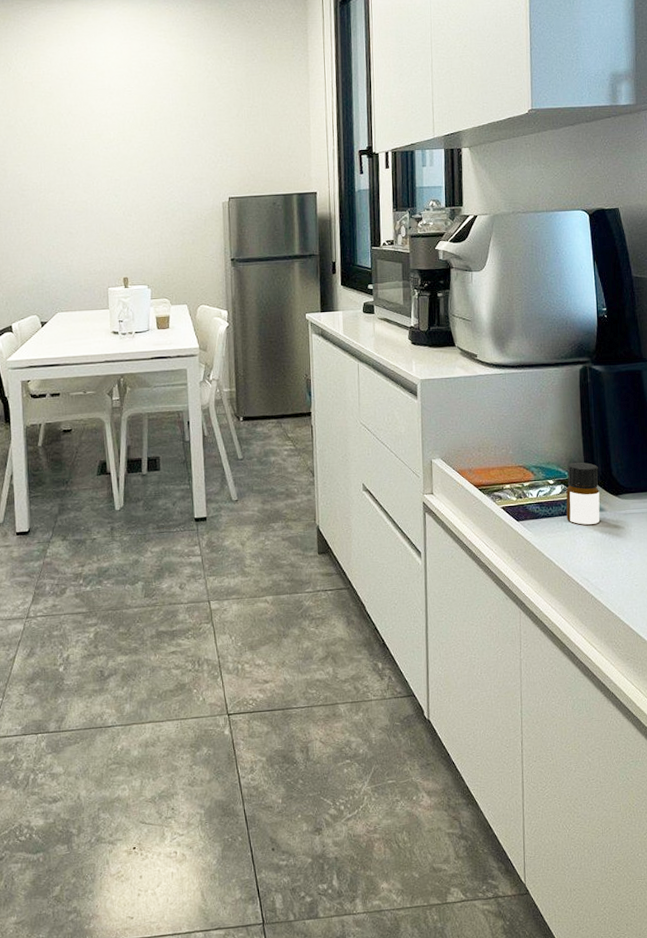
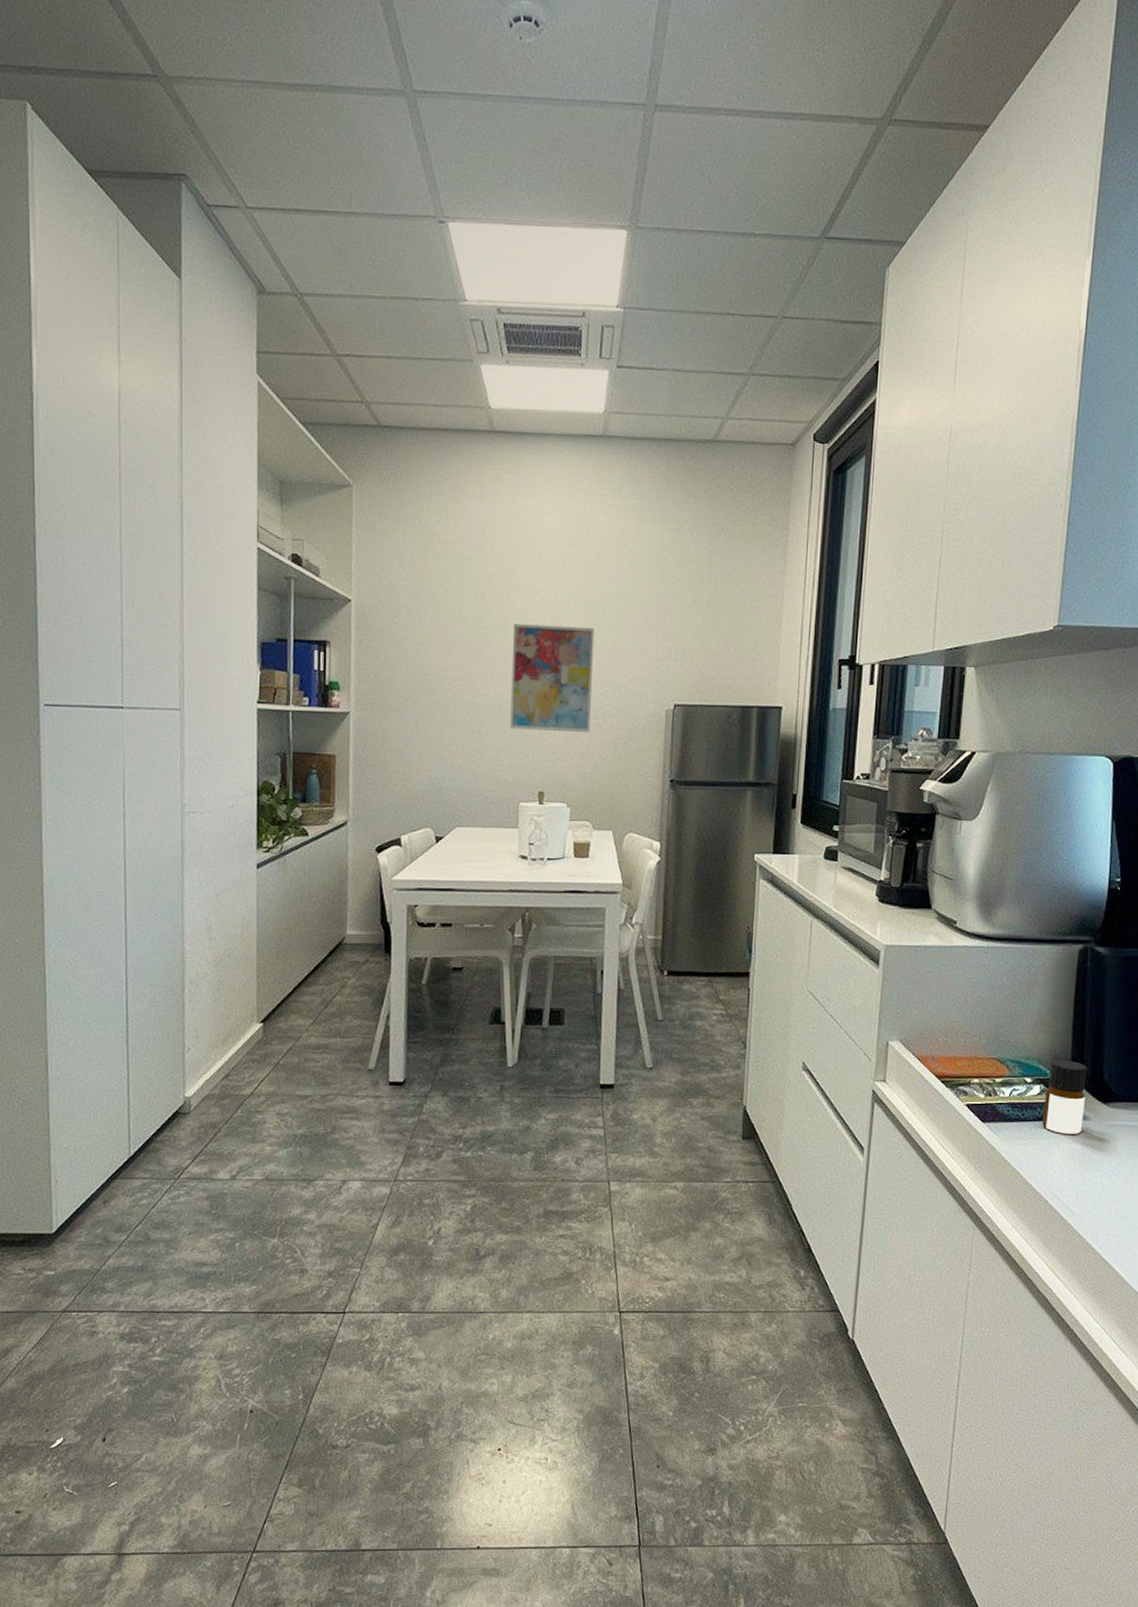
wall art: none [92,141,162,228] -> present [510,624,595,733]

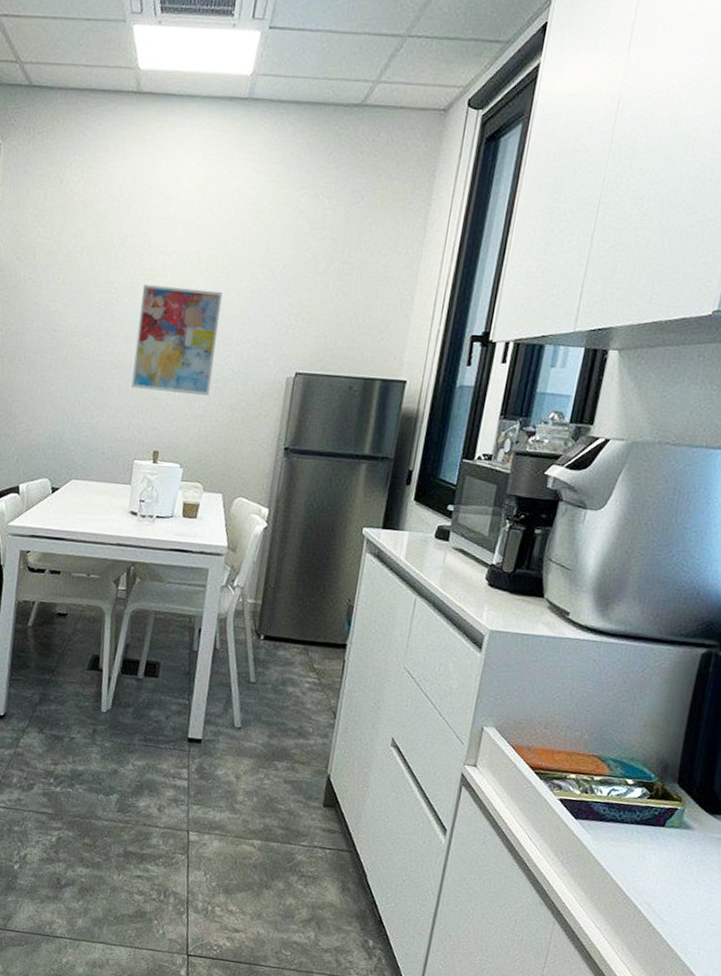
bottle: present [1042,1059,1087,1134] -> none [639,764,697,843]

